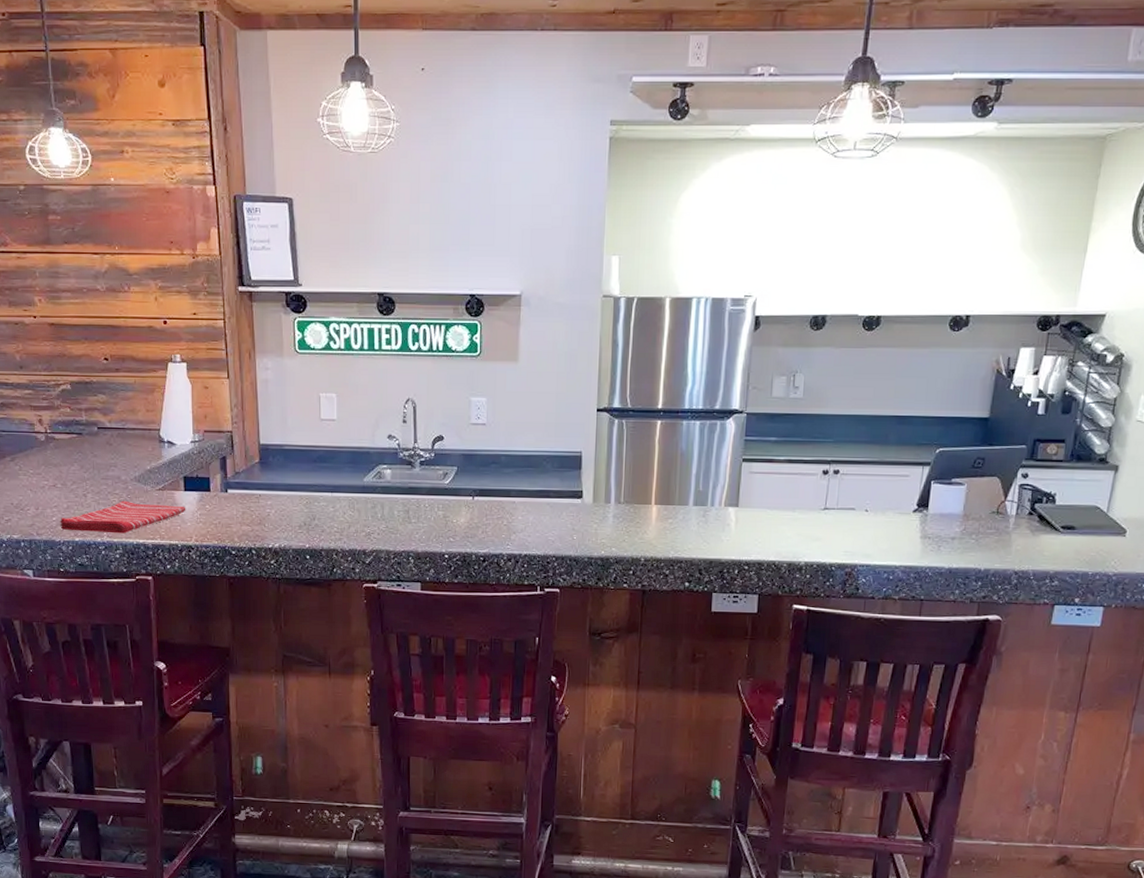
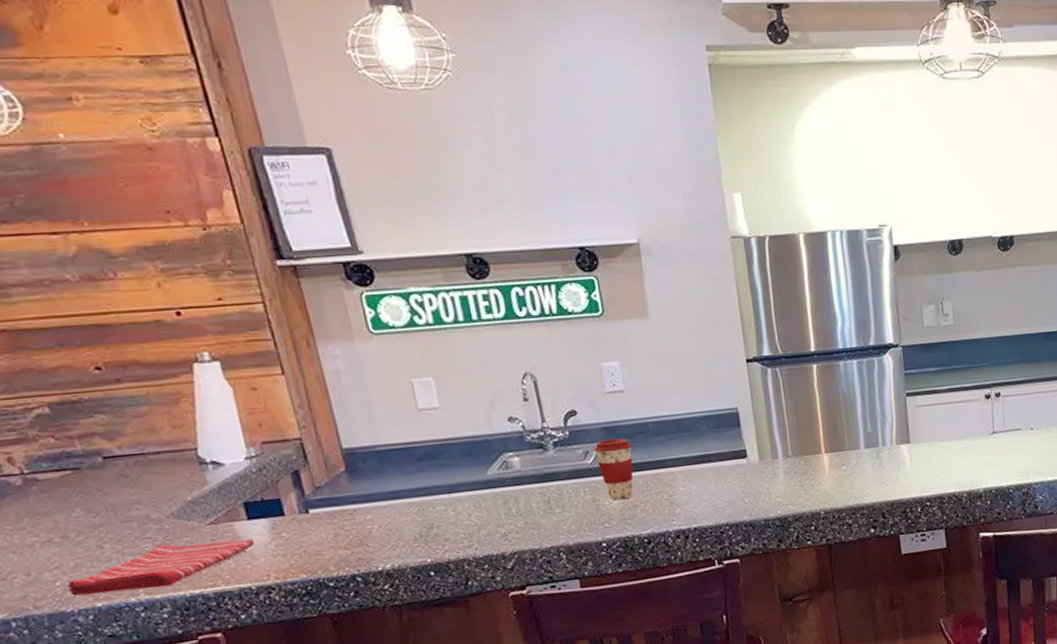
coffee cup: none [452,465,484,520] -> present [594,438,634,501]

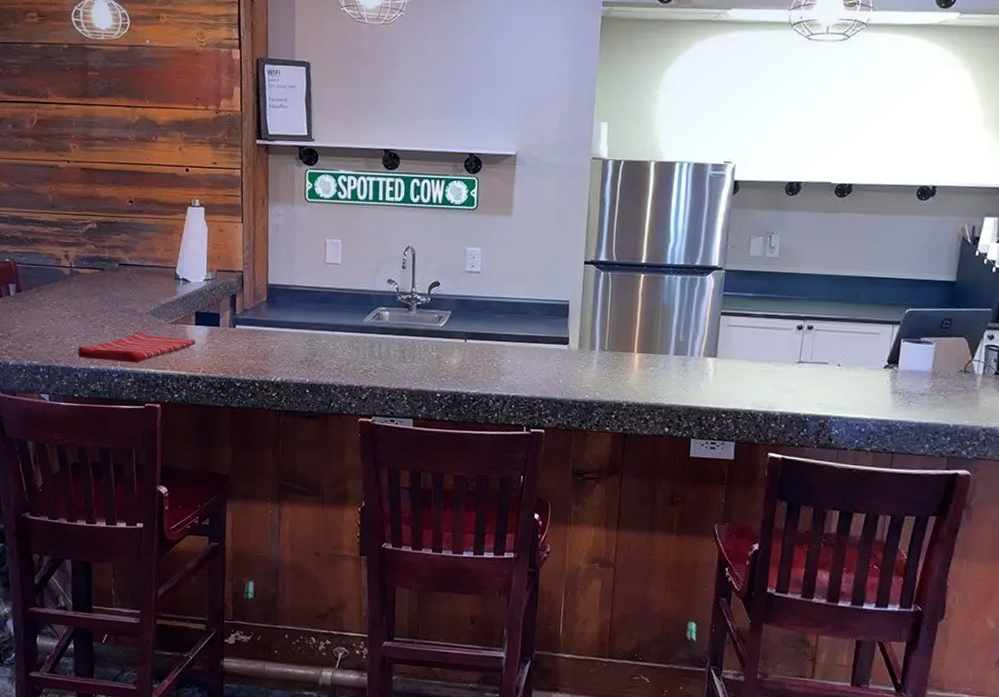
coffee cup: present [594,438,634,501] -> none [447,310,477,361]

